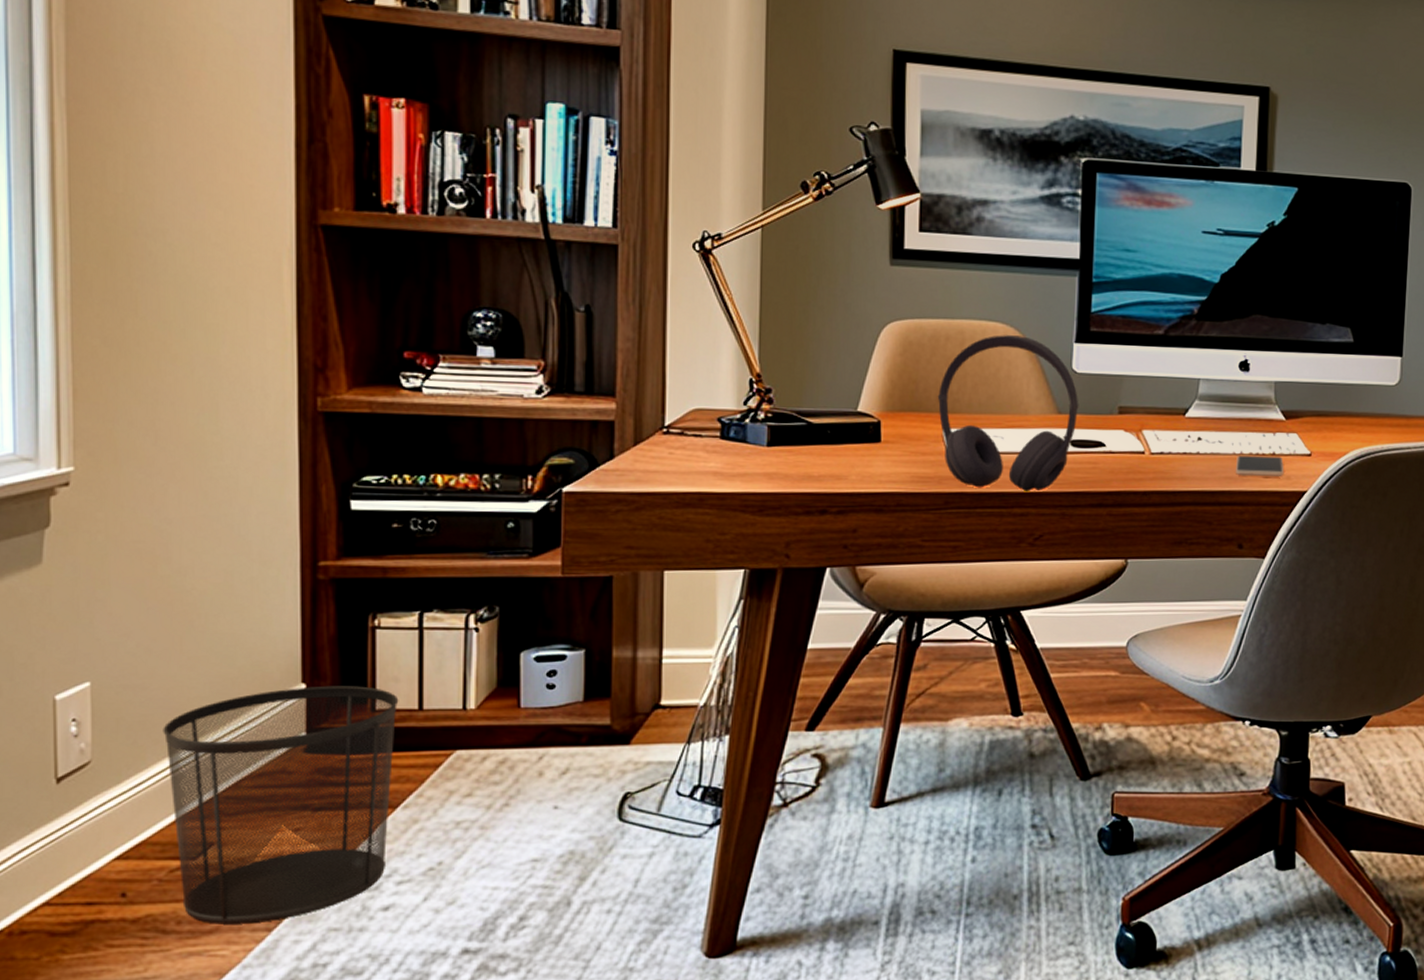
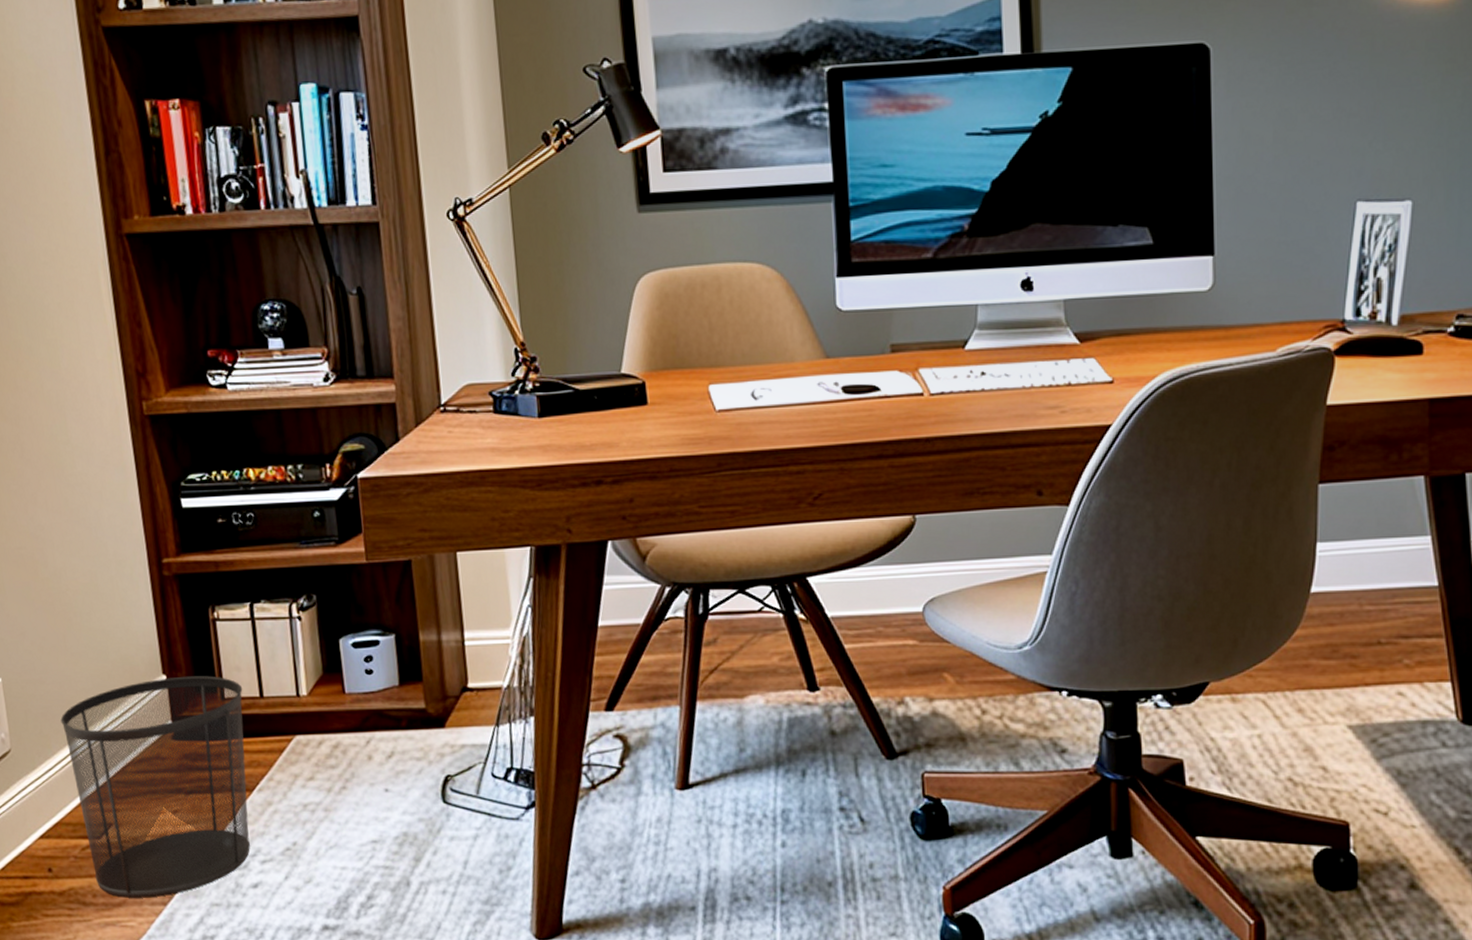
headphones: present [937,335,1079,492] -> none [699,275,848,448]
smartphone: present [1235,455,1284,478] -> none [1026,386,1084,413]

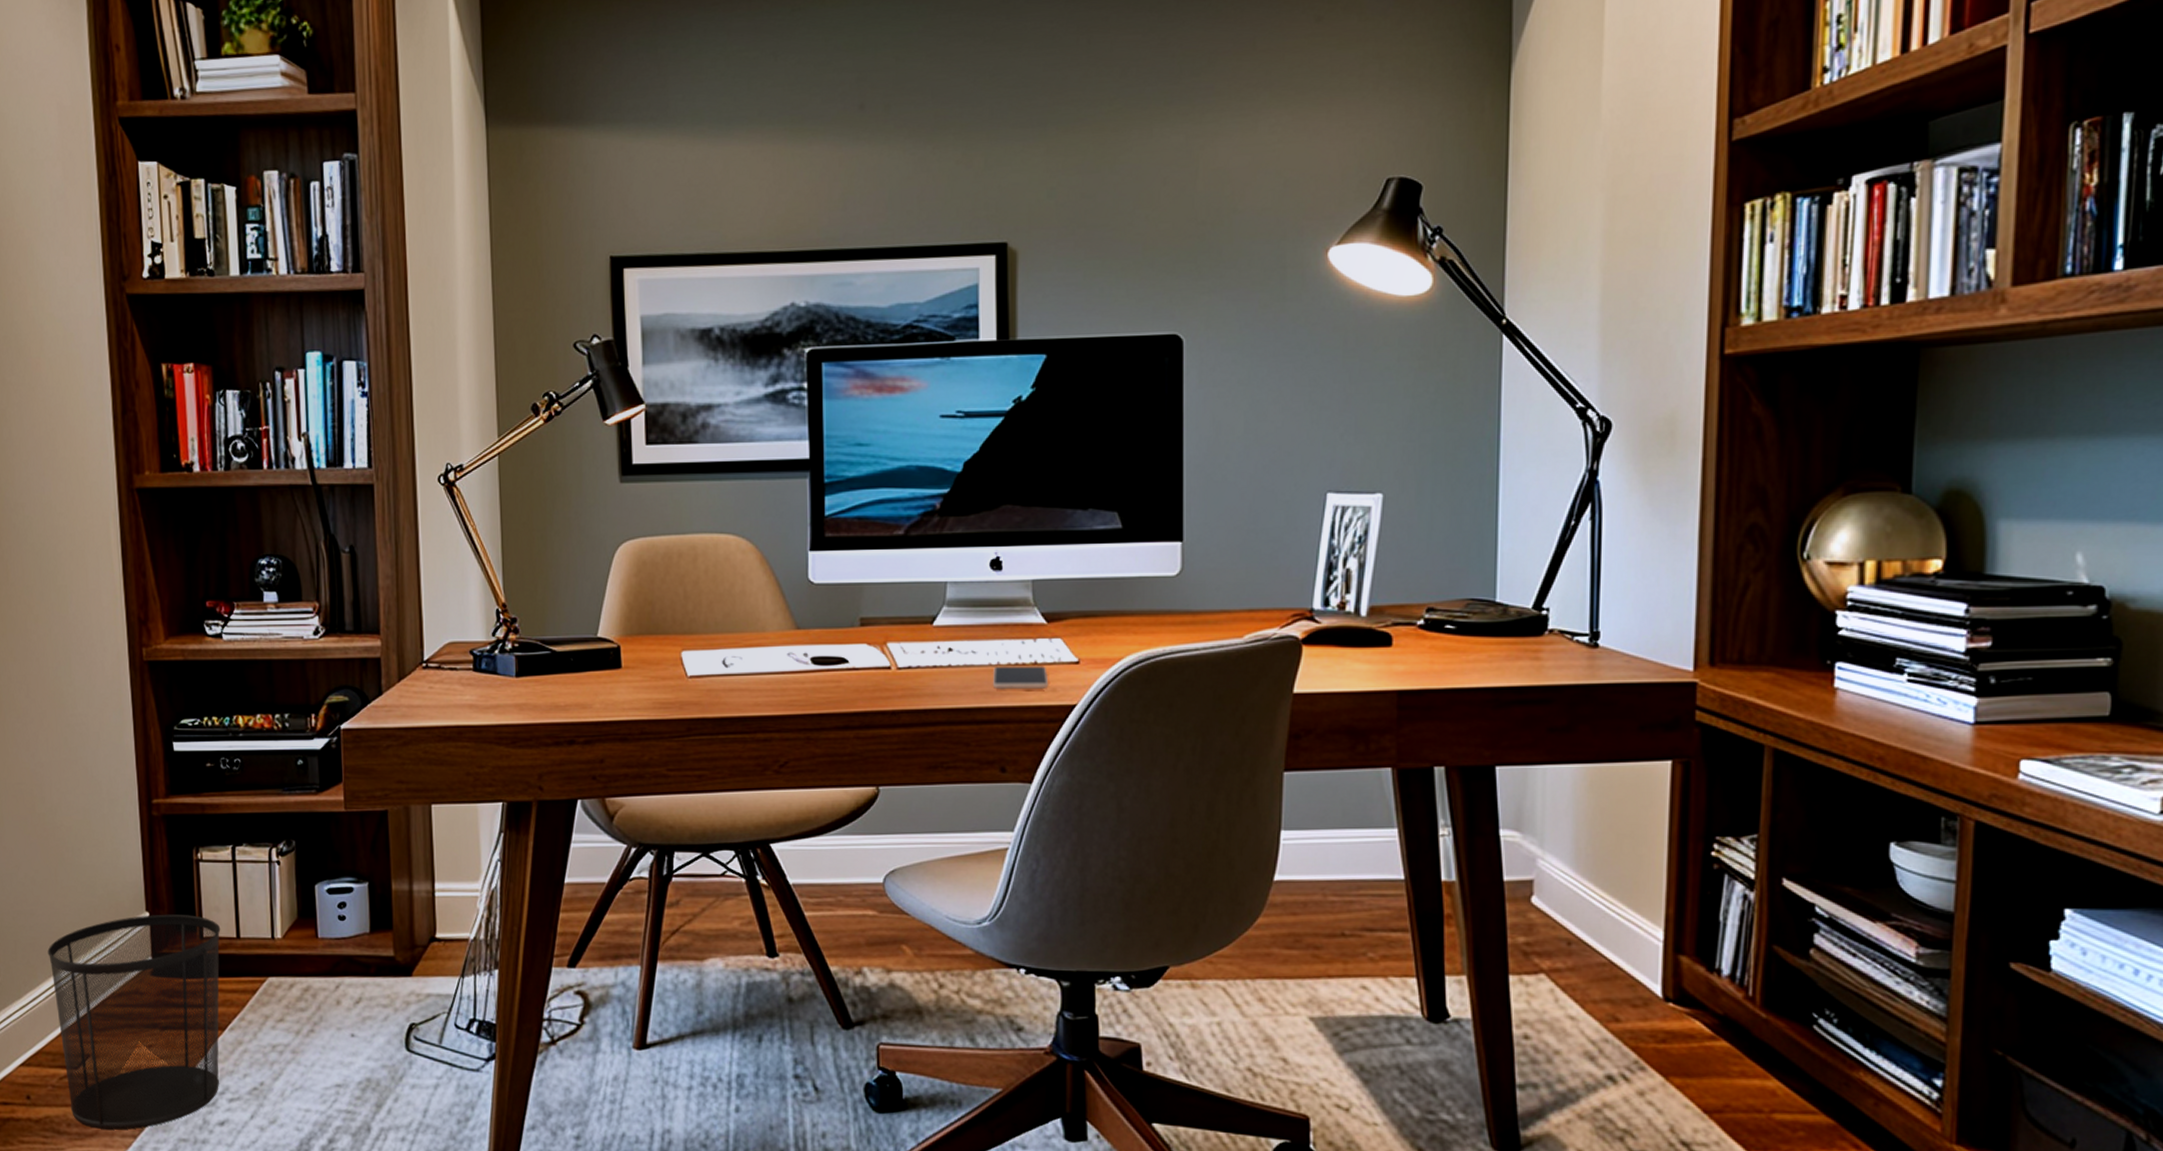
smartphone: none [1026,386,1084,413] -> present [992,666,1049,690]

